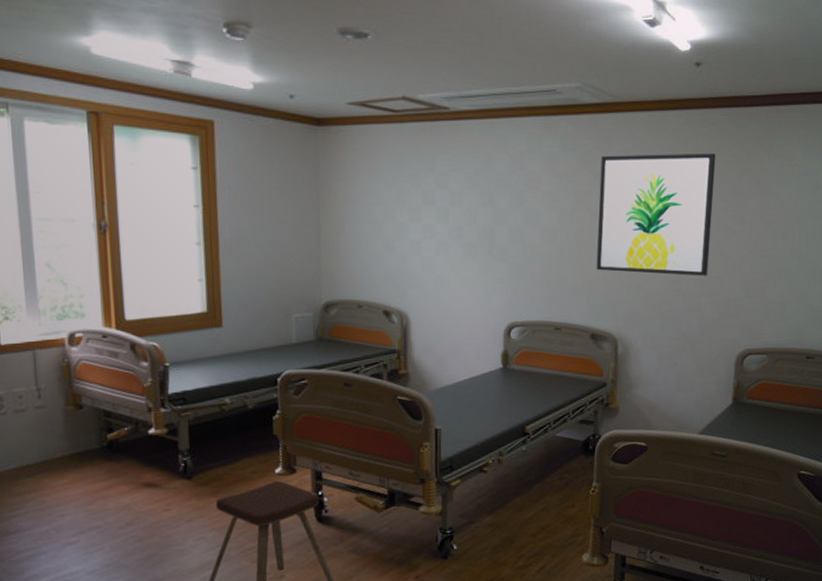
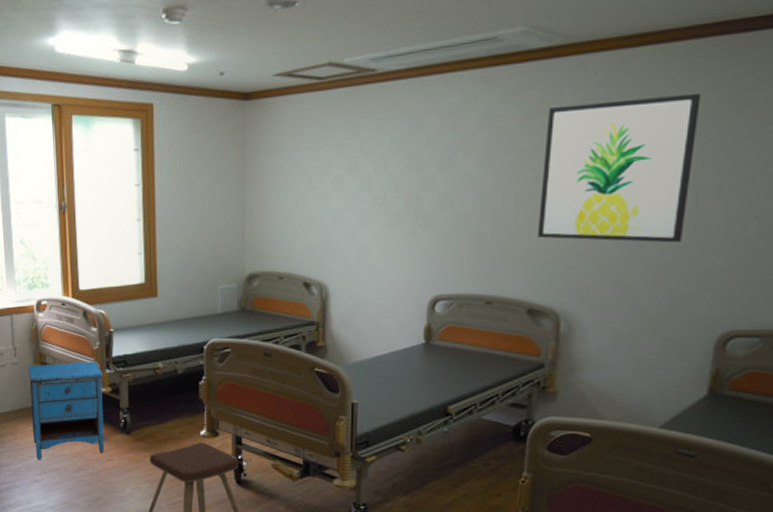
nightstand: none [56,399,160,518] -> present [27,361,105,460]

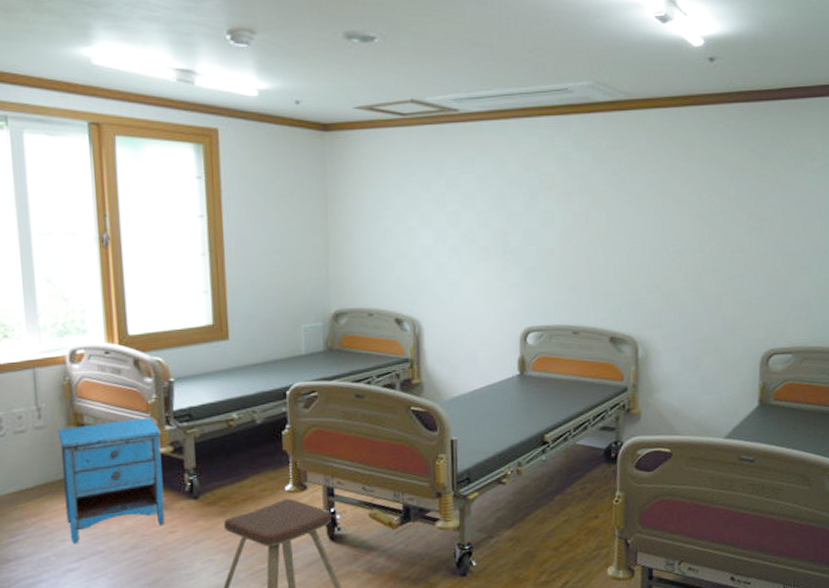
wall art: present [537,93,701,243] -> none [613,148,733,275]

